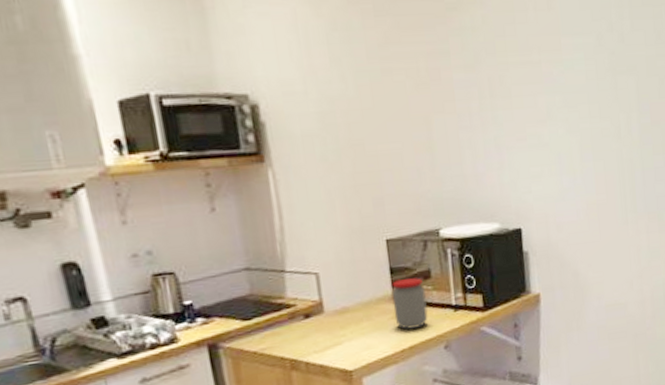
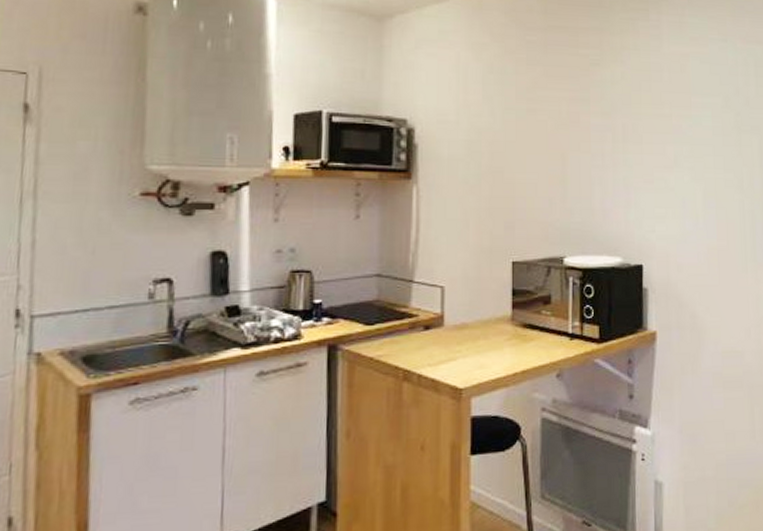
jar: present [392,278,428,330] -> none [511,301,544,353]

